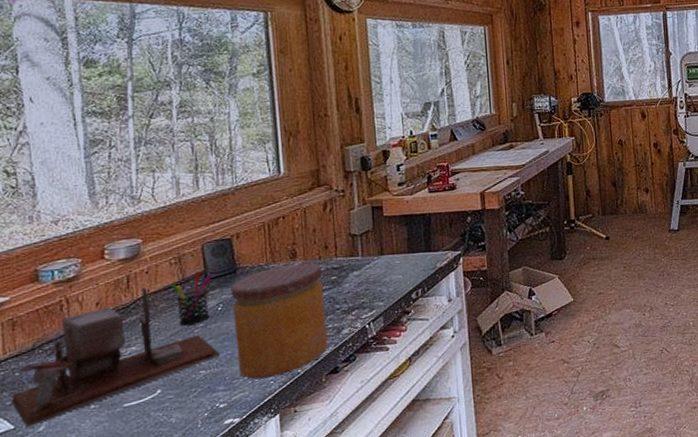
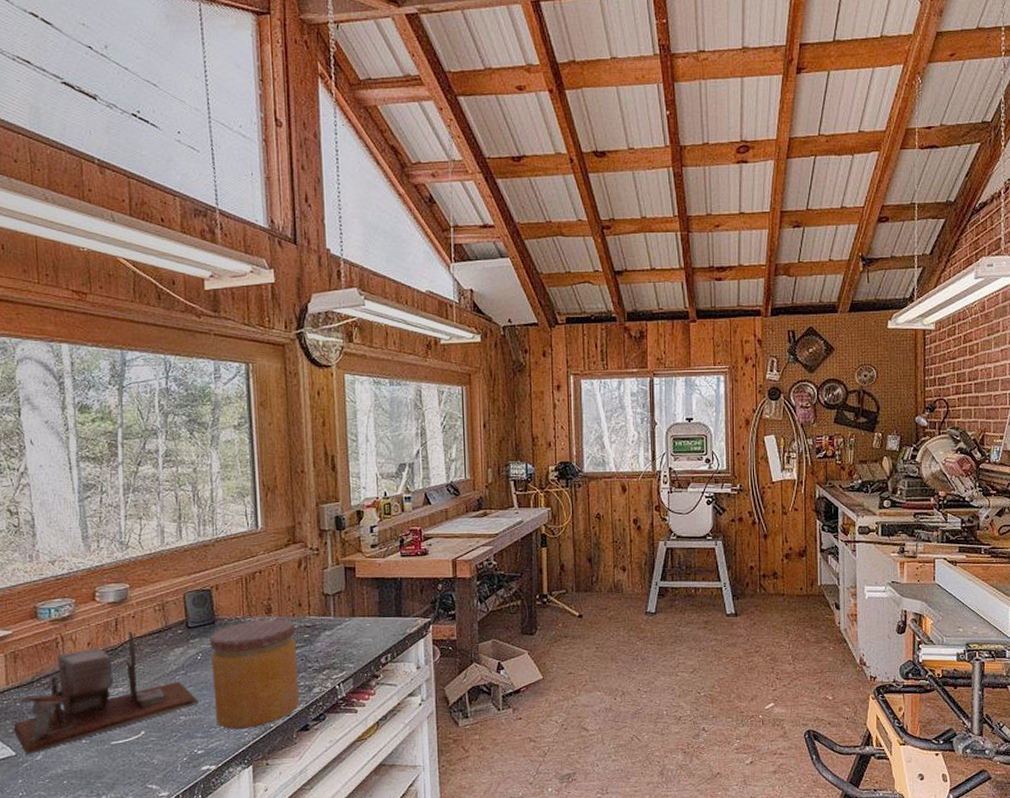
pen holder: present [171,271,212,326] -> none [155,620,193,671]

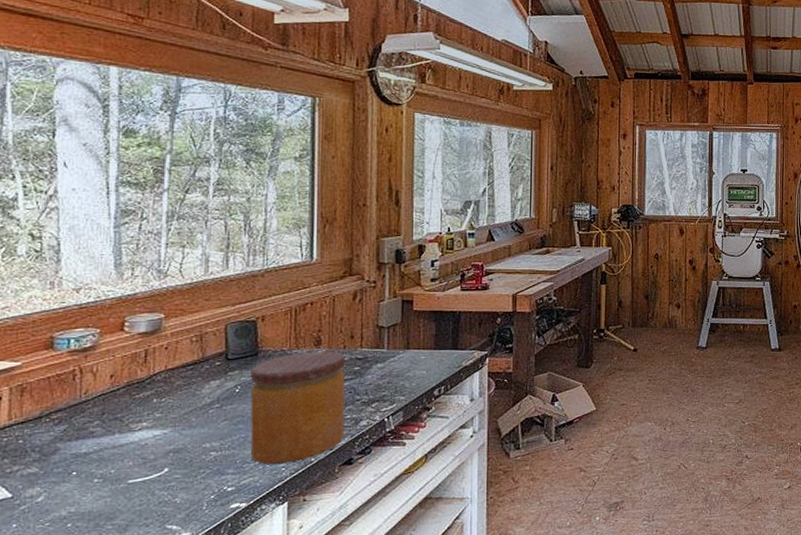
desk organizer: present [13,630,200,755] -> none [12,362,234,496]

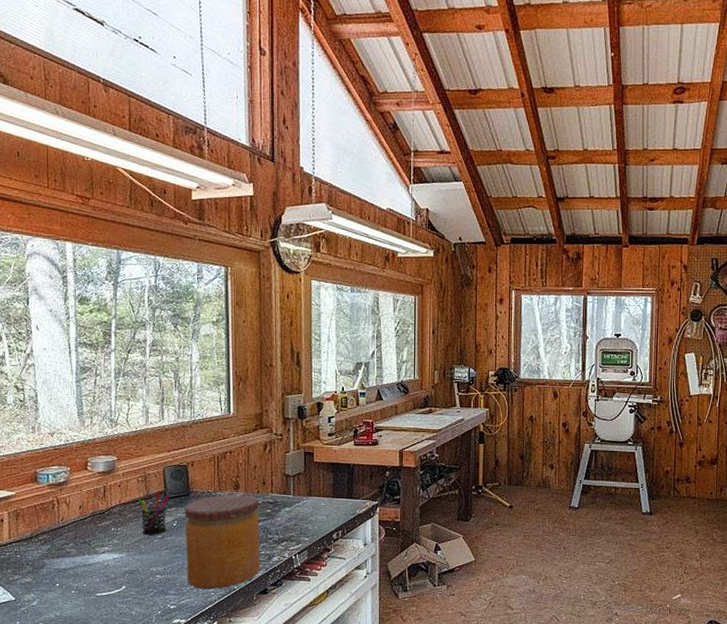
pen holder: none [190,351,233,405] -> present [138,490,170,535]

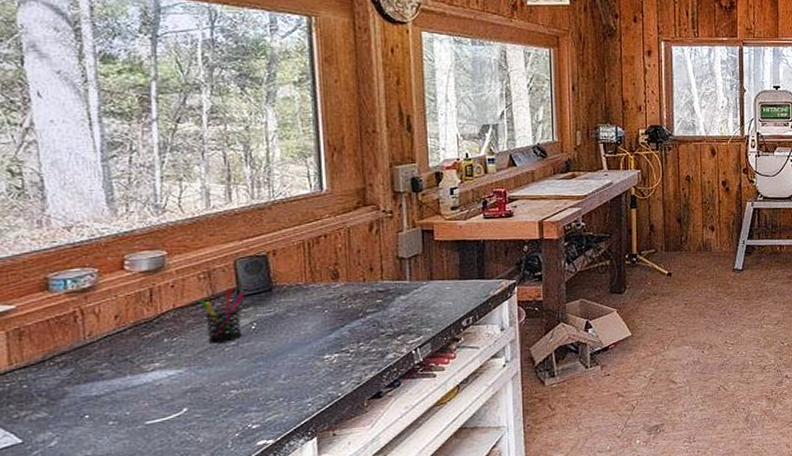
jar: present [184,494,261,589] -> none [265,284,372,401]

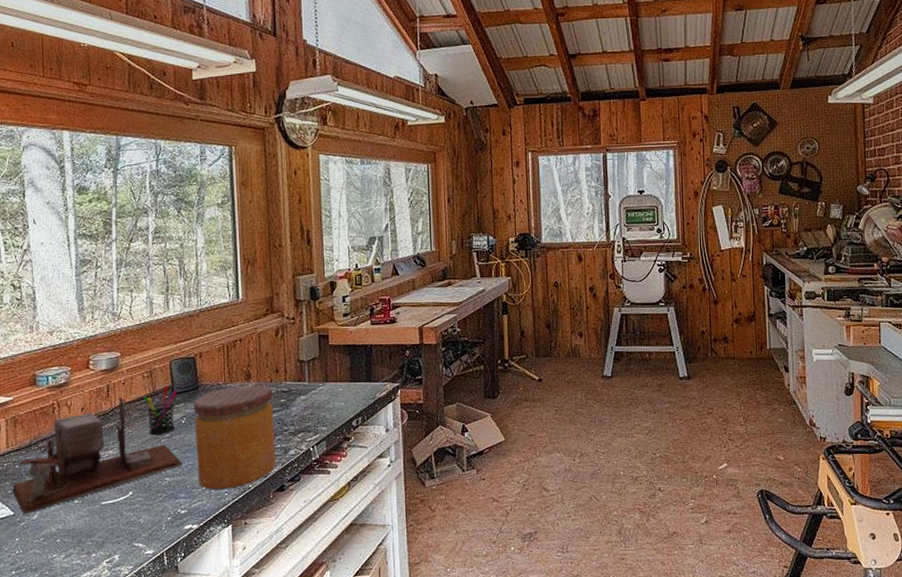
desk organizer: none [18,301,254,441] -> present [12,396,183,514]
jar: none [265,284,372,401] -> present [193,384,276,490]

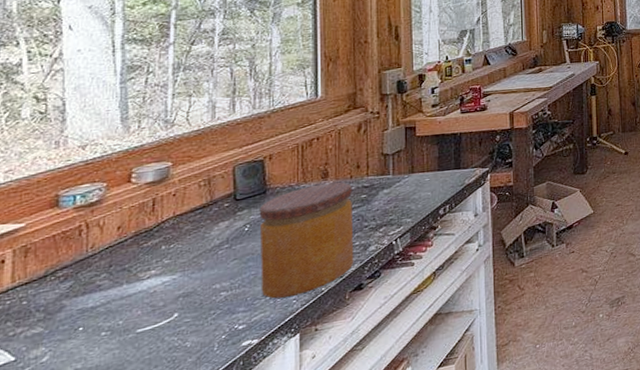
desk organizer: present [12,396,183,514] -> none [15,209,244,358]
pen holder: present [143,386,178,435] -> none [198,193,241,247]

